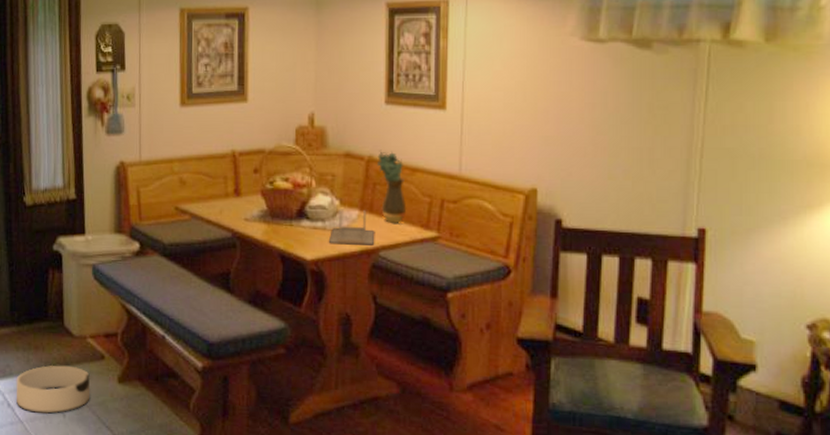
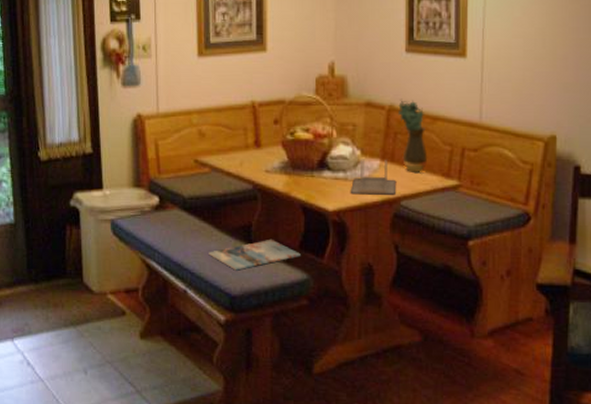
pet bowl: present [16,365,91,415] -> none [35,322,112,372]
magazine: none [187,286,278,318] -> present [209,239,301,271]

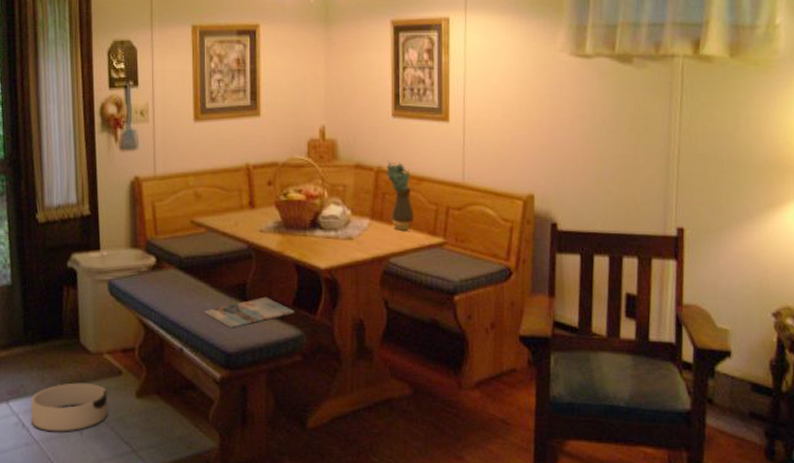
pet bowl: none [35,322,112,372] -> present [31,382,108,433]
napkin holder: present [351,159,397,195] -> none [342,218,386,253]

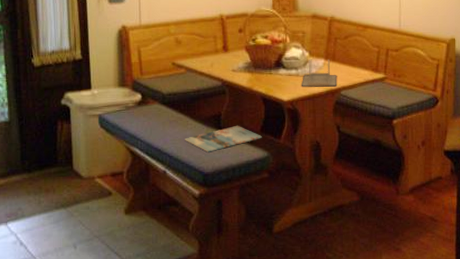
pet bowl: present [31,382,108,433] -> none [28,203,99,248]
napkin holder: none [342,218,386,253] -> present [302,59,337,87]
vase: present [386,160,415,232] -> none [338,12,361,69]

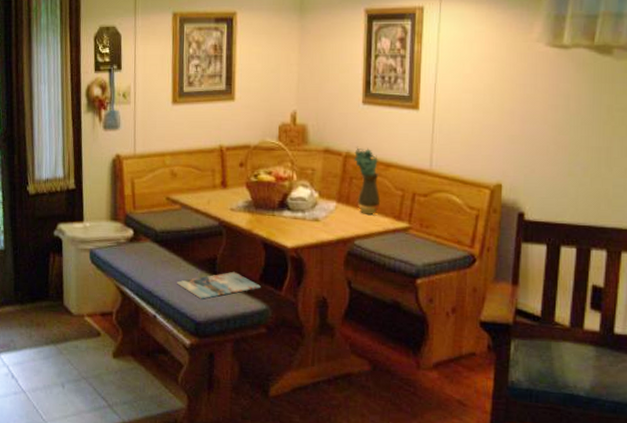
napkin holder: present [302,59,337,87] -> none [308,200,351,235]
vase: none [338,12,361,69] -> present [354,146,381,216]

